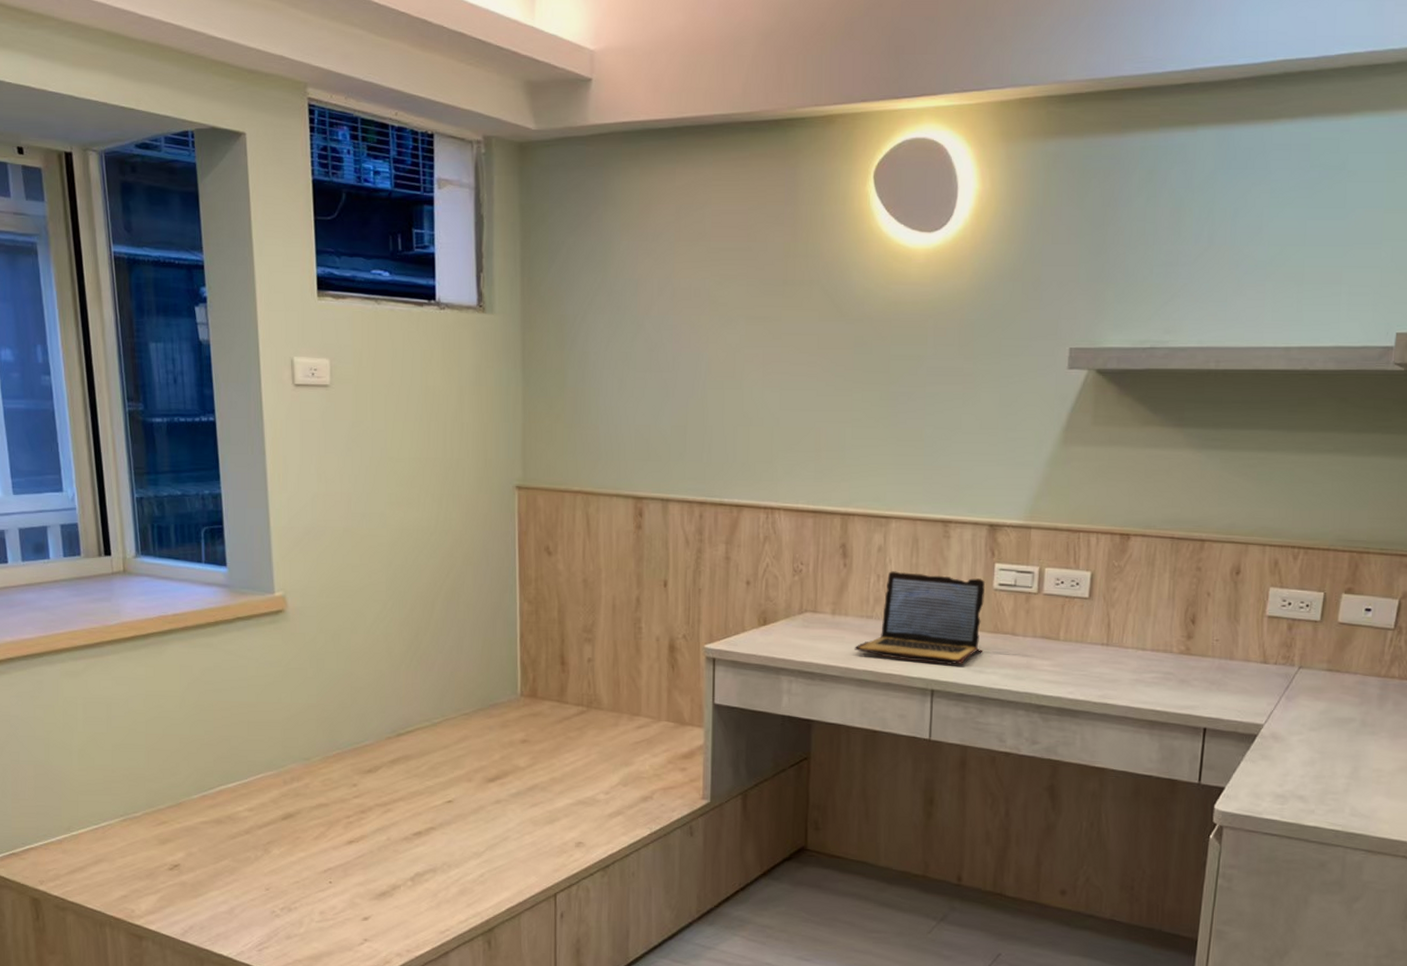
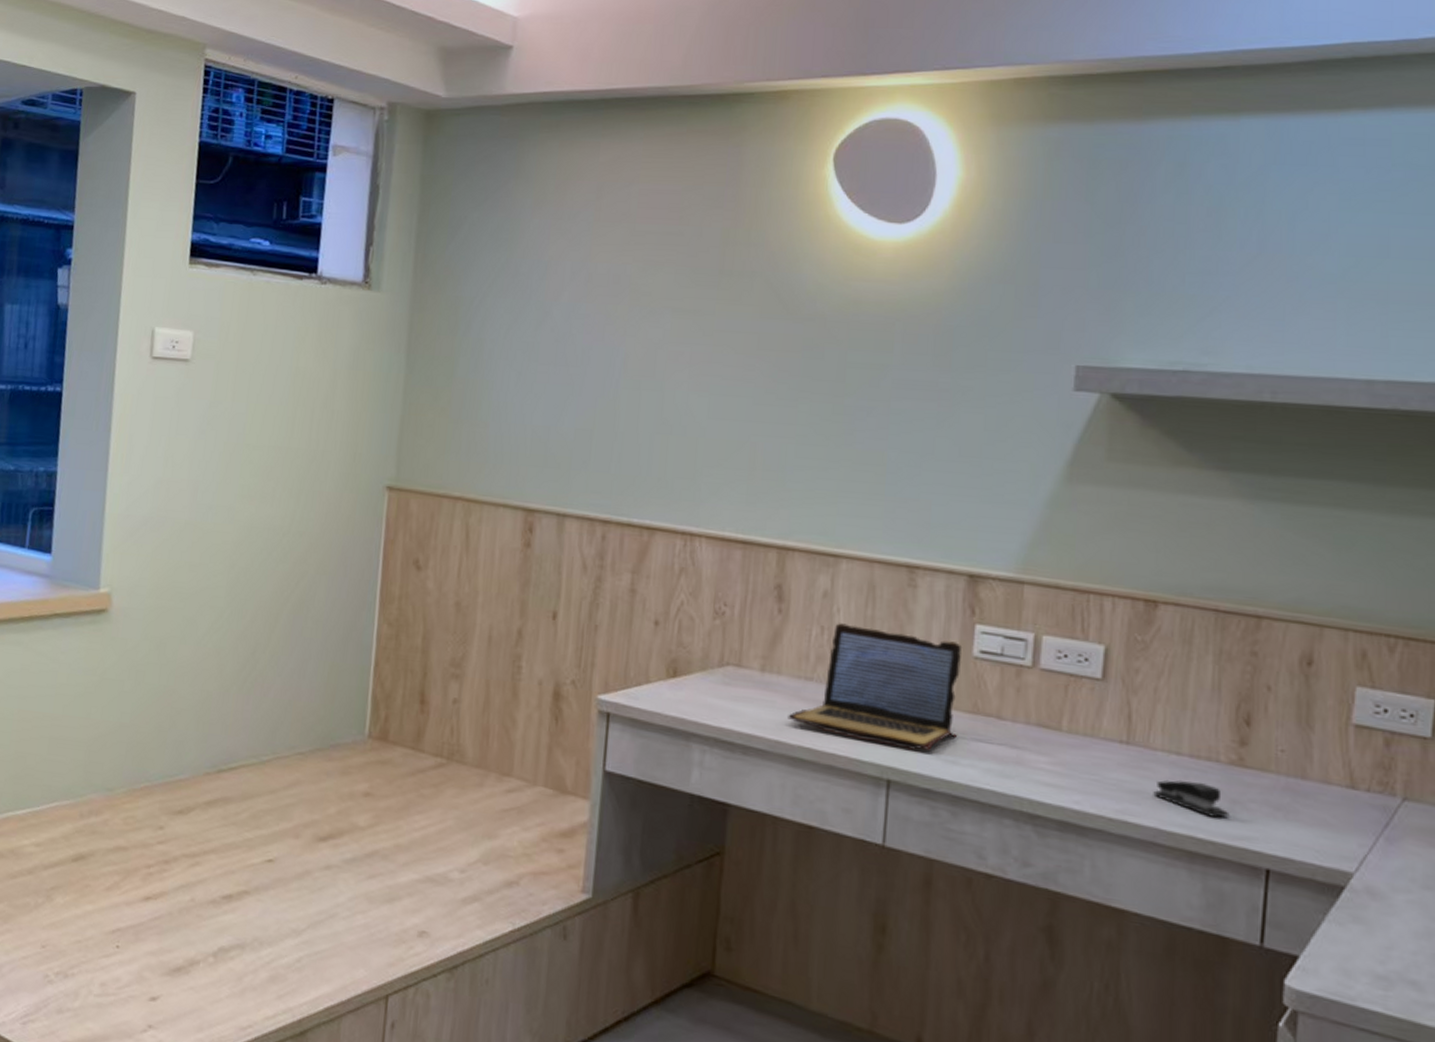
stapler: none [1125,669,1179,694] -> present [1153,780,1230,818]

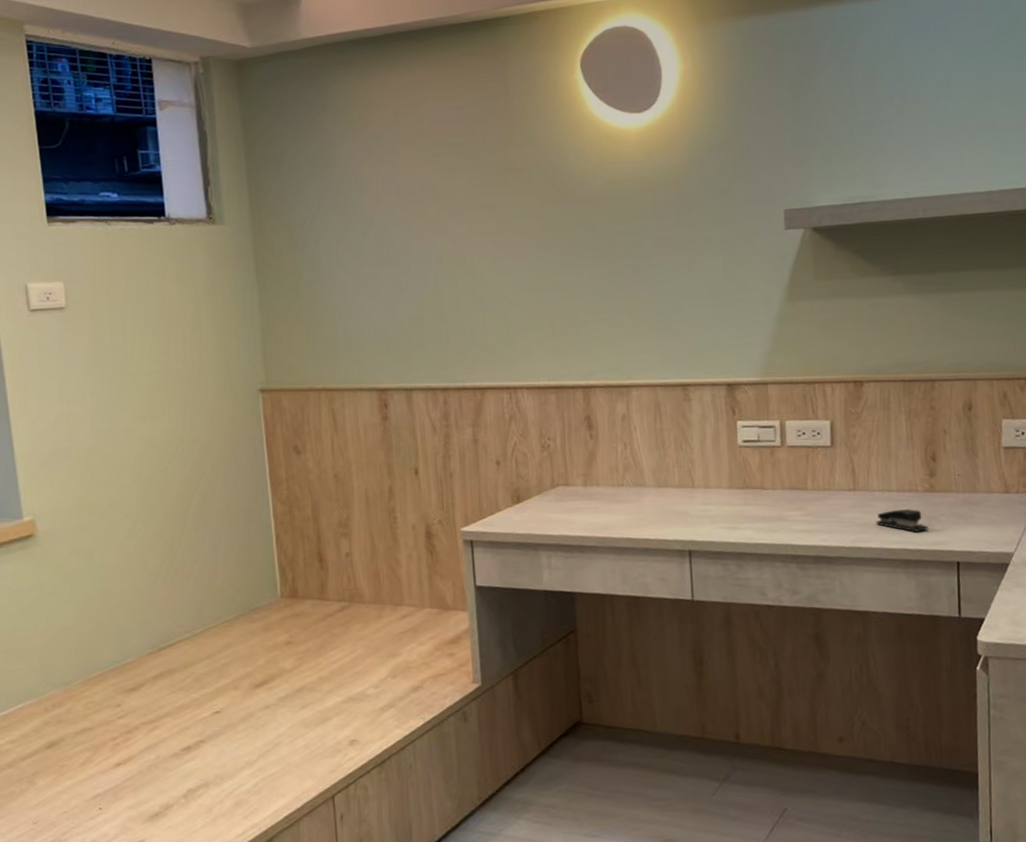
laptop: present [788,623,961,750] -> none [609,437,735,525]

